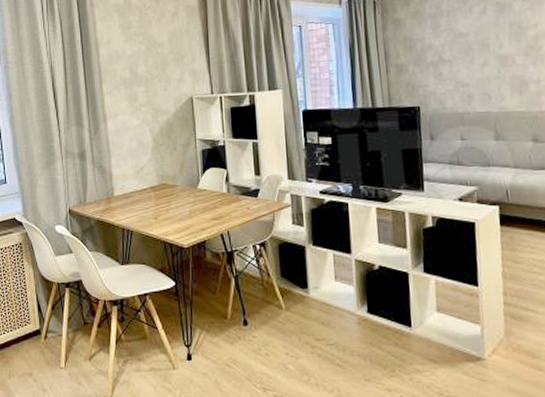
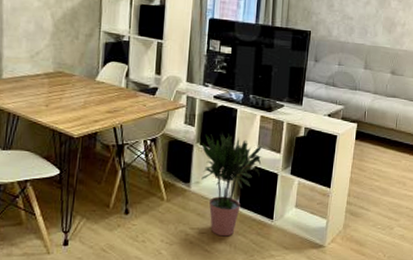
potted plant: none [314,231,387,348] -> present [201,133,263,237]

